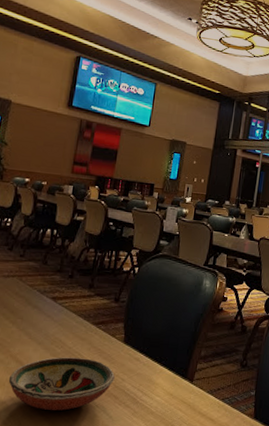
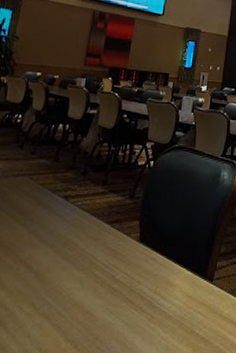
decorative bowl: present [8,357,115,411] -> none [17,260,130,320]

